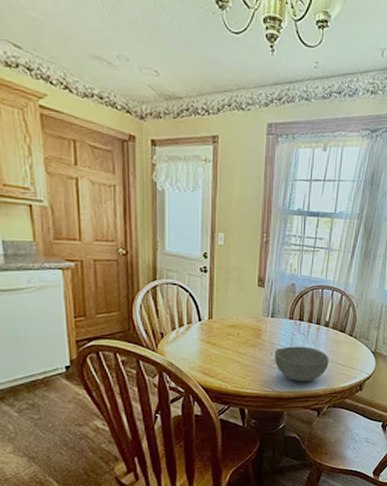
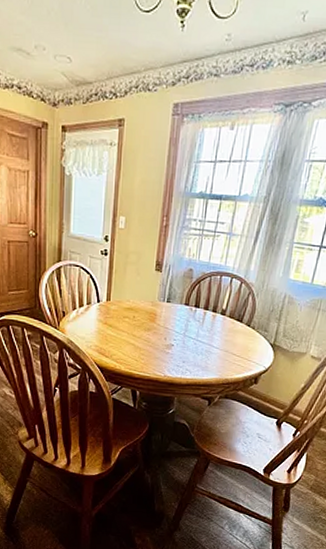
bowl: present [274,346,329,382] -> none [167,332,224,370]

